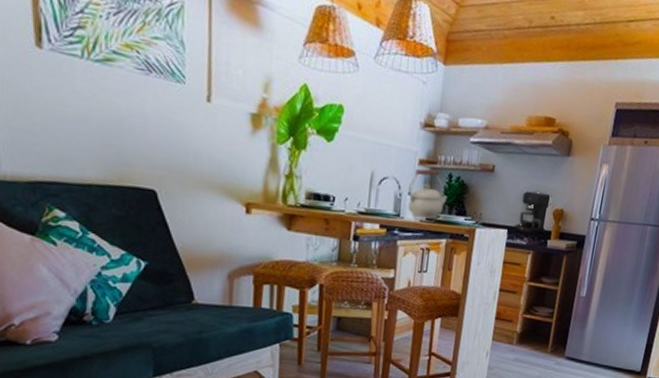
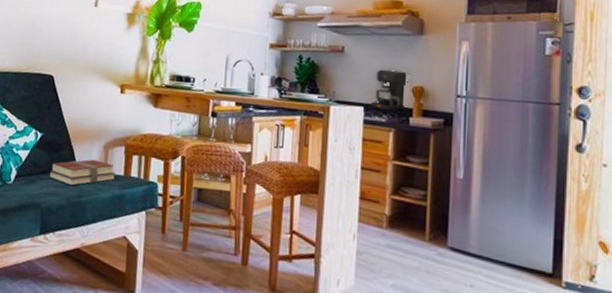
books: none [160,290,244,322] -> present [49,159,116,186]
kettle: present [408,168,448,220] -> none [261,52,299,98]

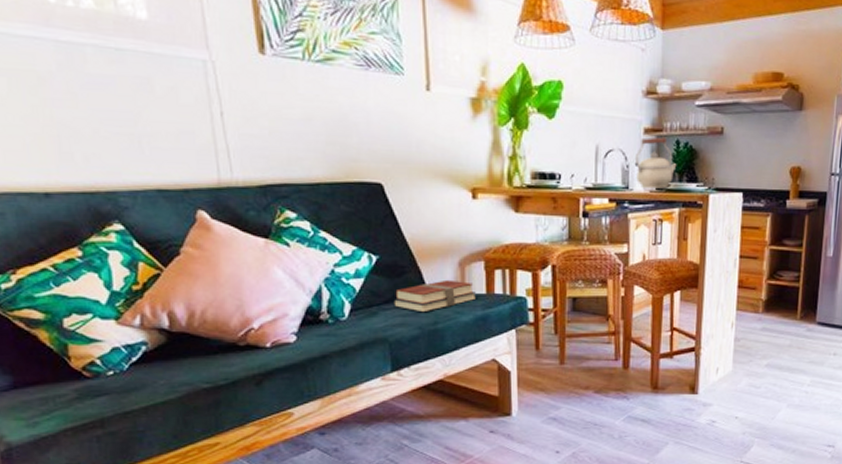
kettle: none [261,52,299,98] -> present [636,137,677,190]
coffee maker: present [371,69,409,112] -> none [750,151,787,195]

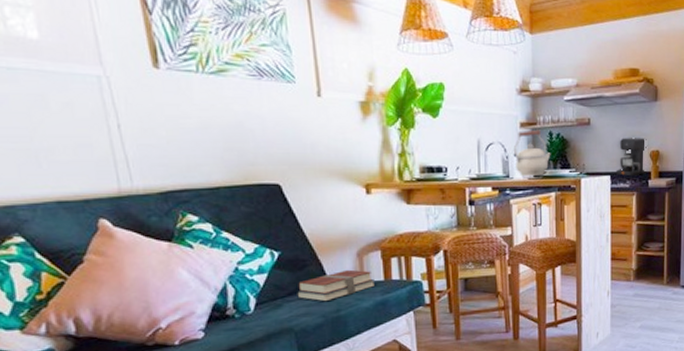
coffee maker: none [750,151,787,195] -> present [616,138,647,177]

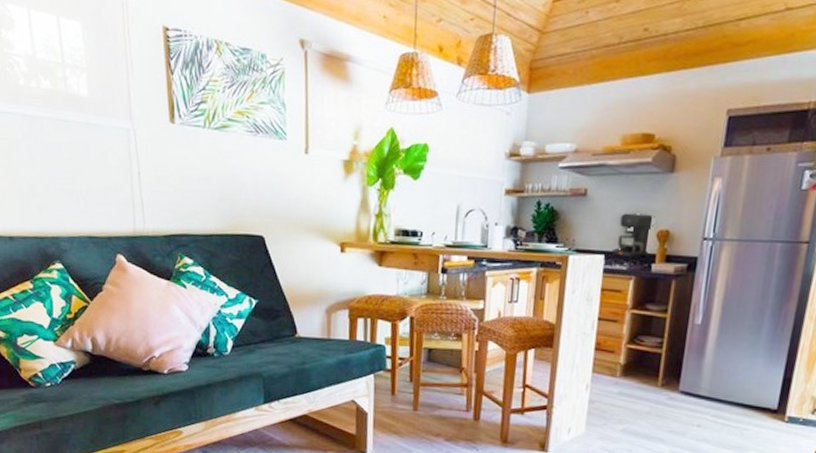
books: present [297,269,376,302] -> none [268,324,341,353]
kettle: present [514,129,551,177] -> none [495,198,537,249]

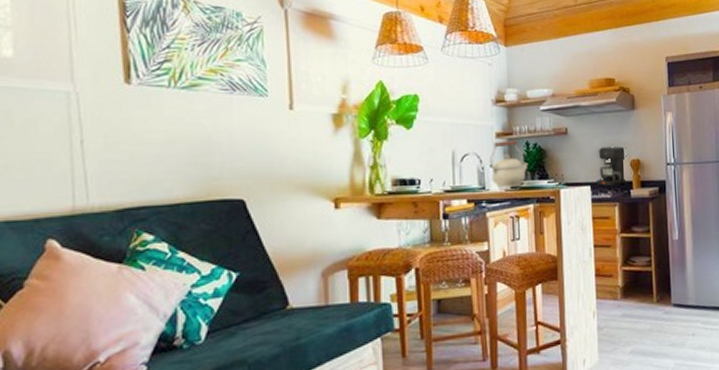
kettle: none [495,198,537,249] -> present [490,139,528,189]

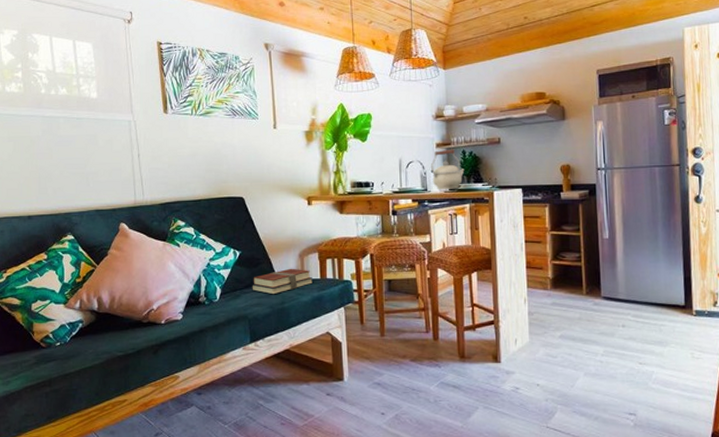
books: none [254,291,341,329] -> present [252,268,314,295]
coffee maker: present [597,146,628,187] -> none [528,153,558,190]

